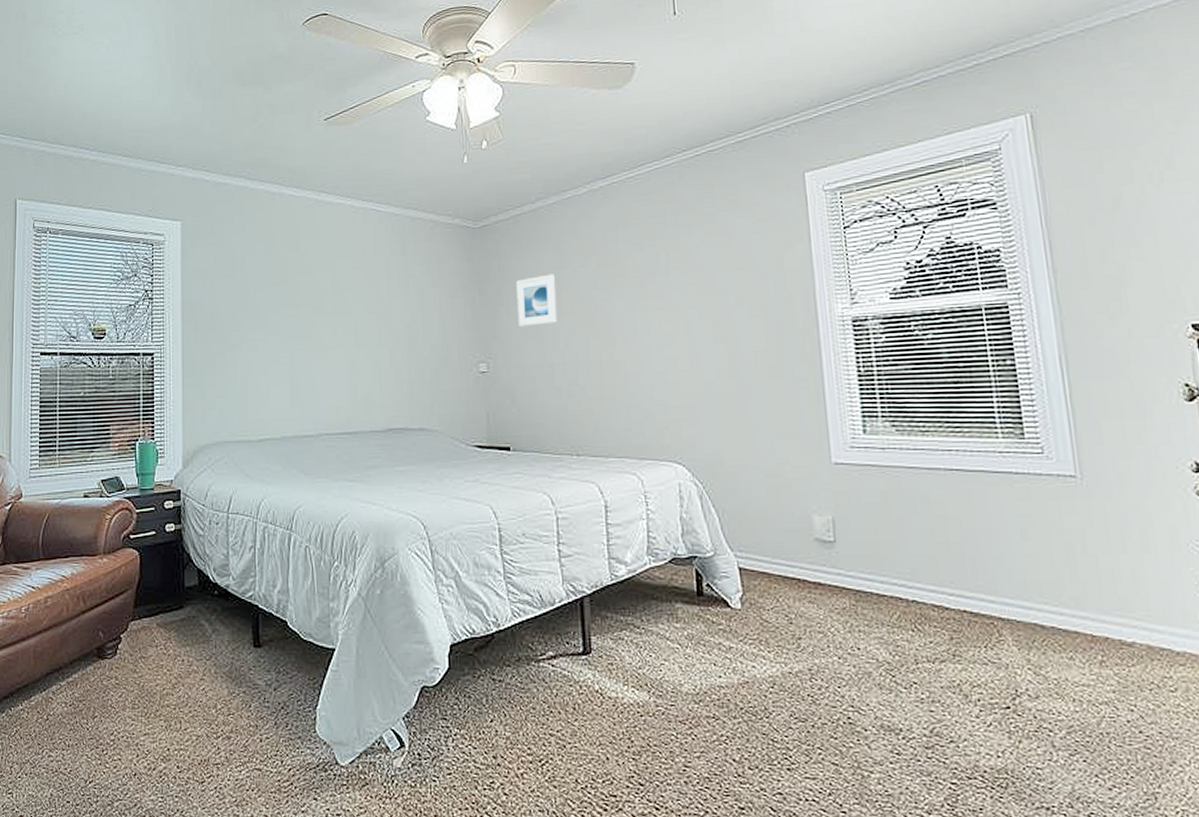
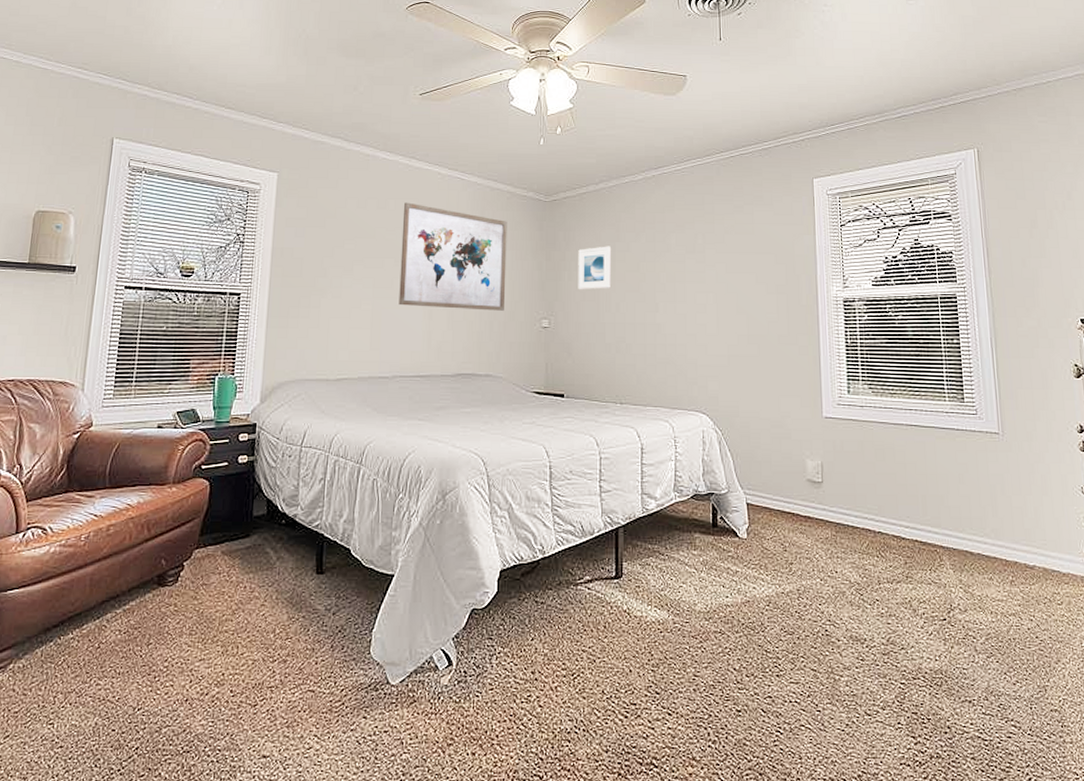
wall art: none [316,242,436,357] -> present [399,202,507,311]

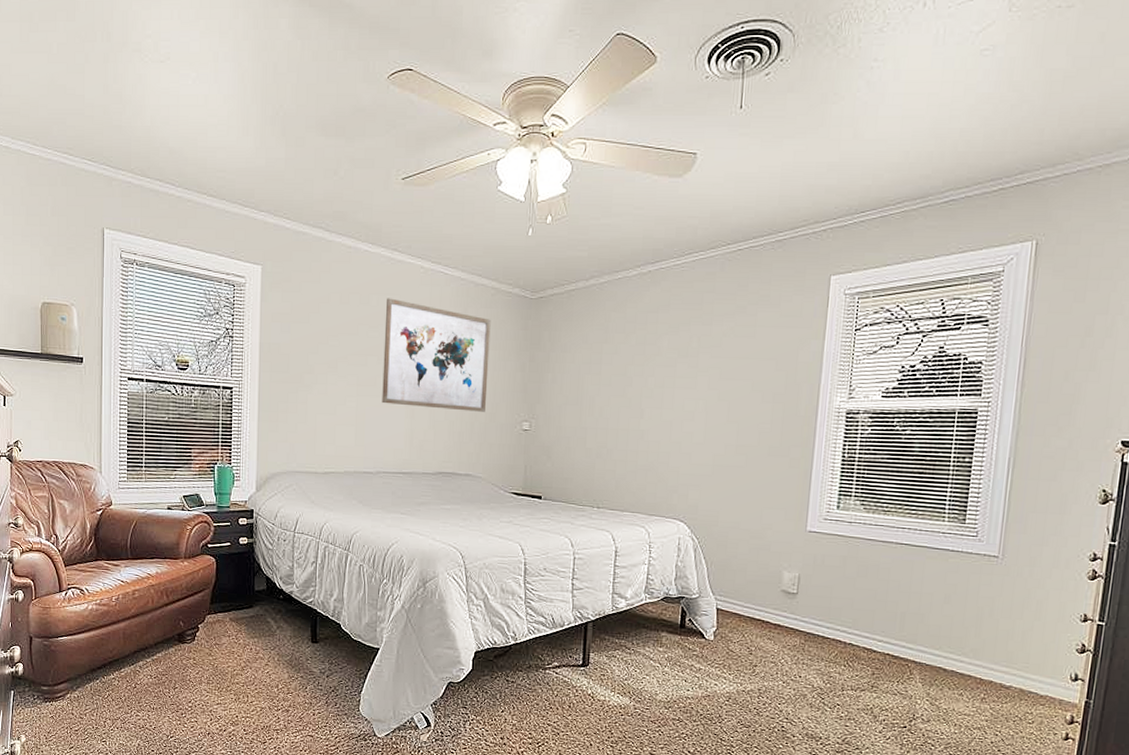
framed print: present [578,246,612,290] -> none [561,347,599,394]

